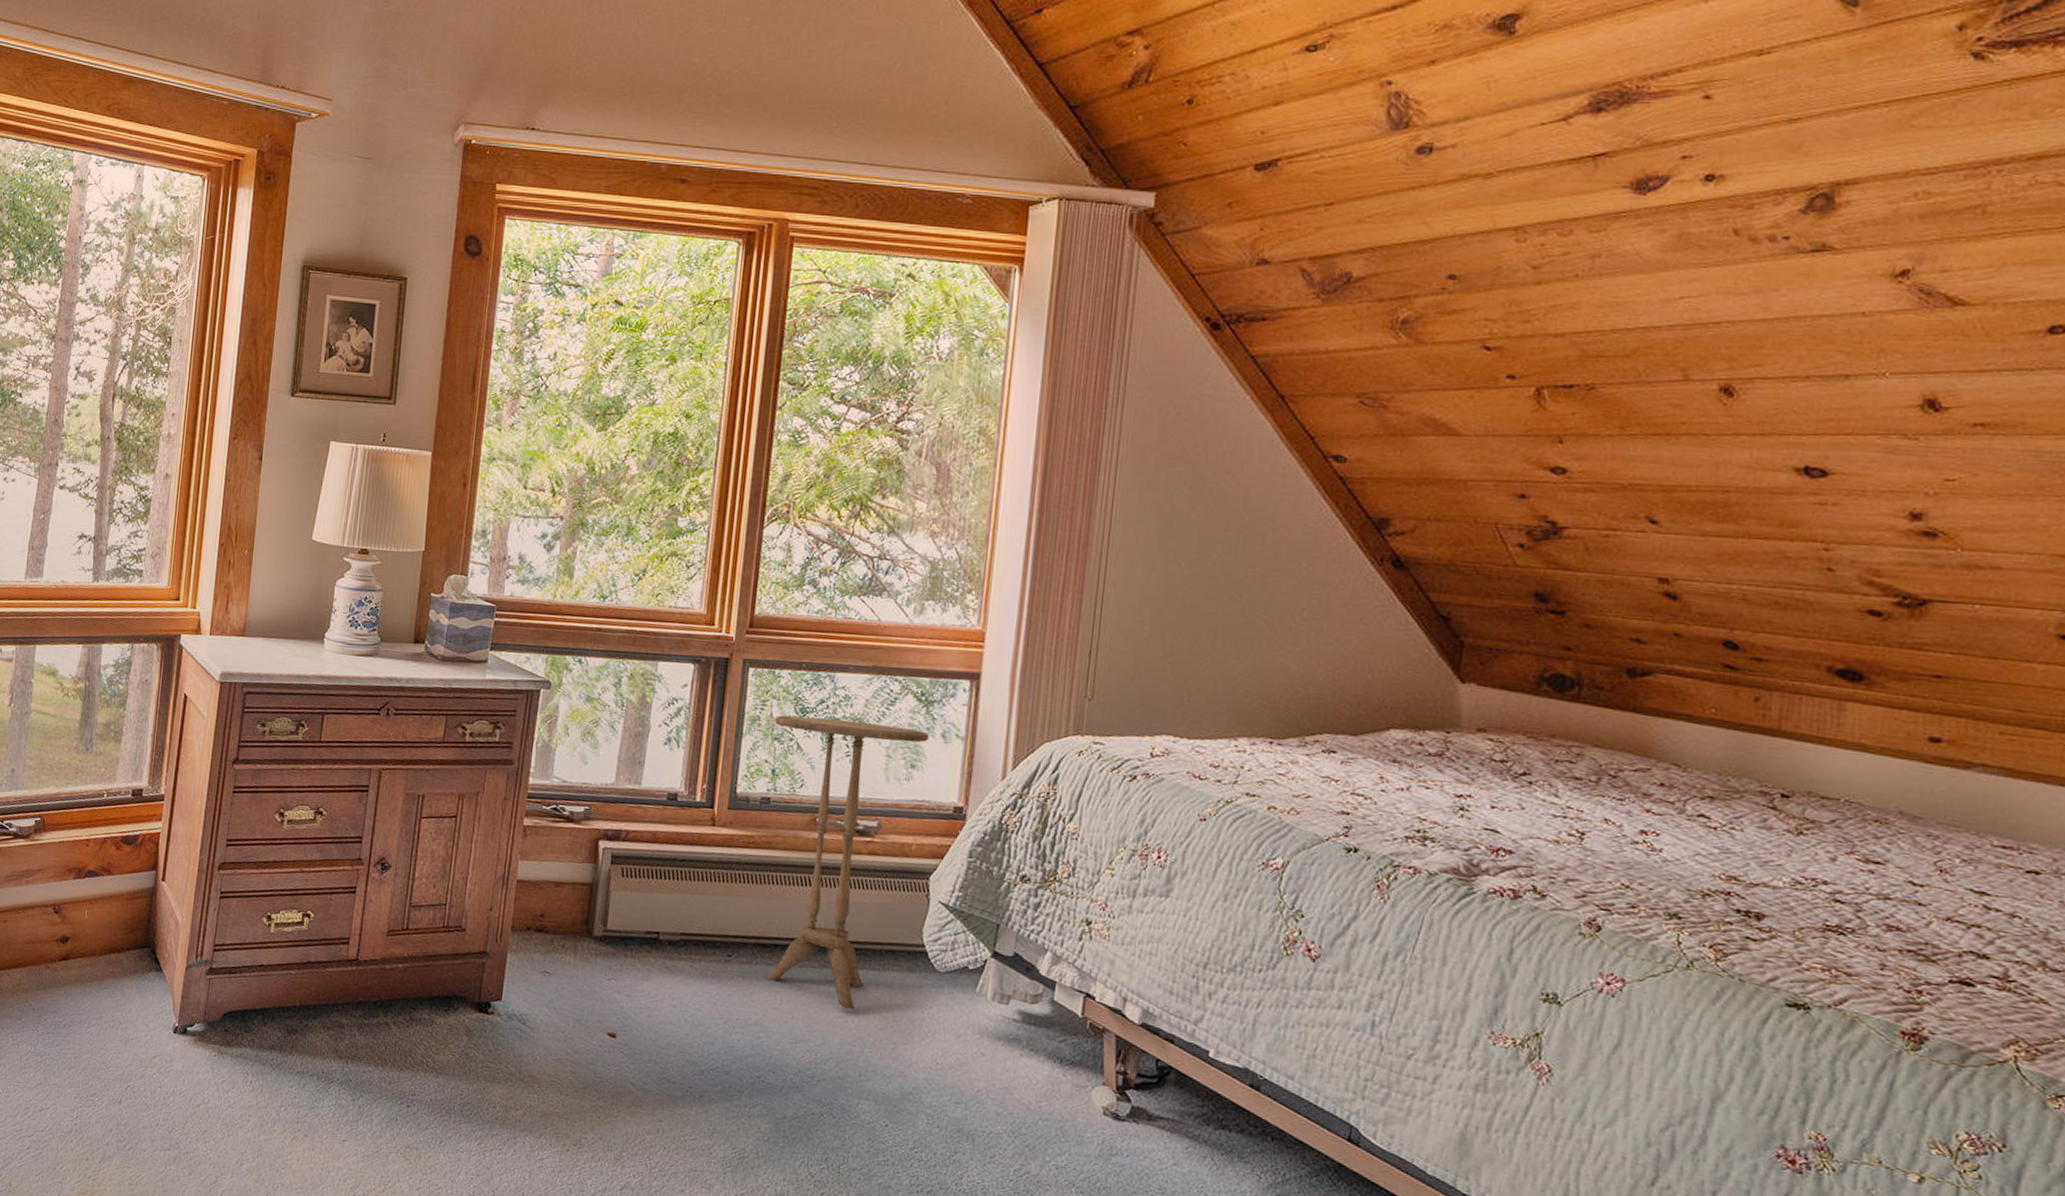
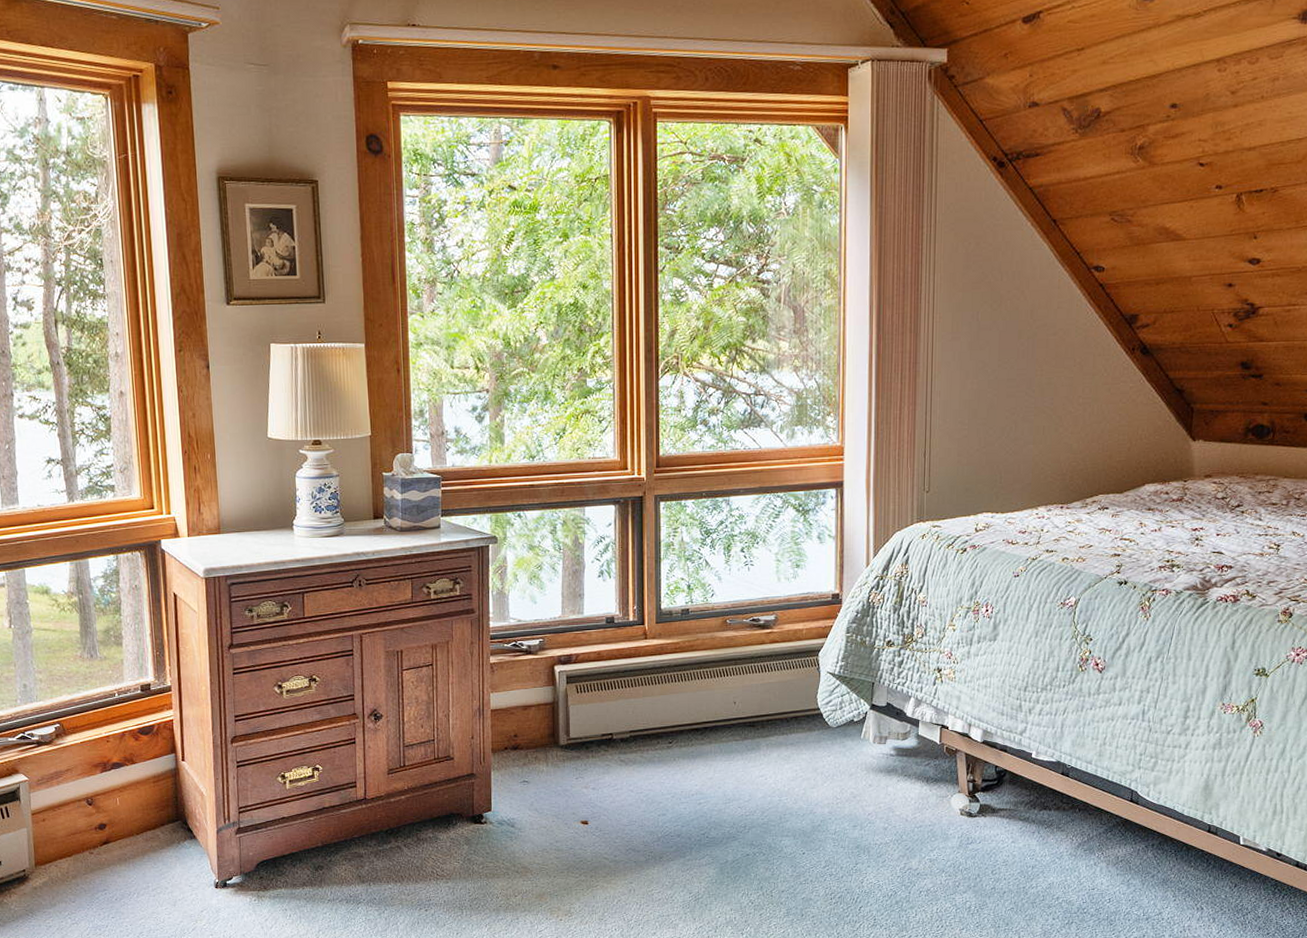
side table: present [764,715,929,1009] -> none [686,535,808,768]

